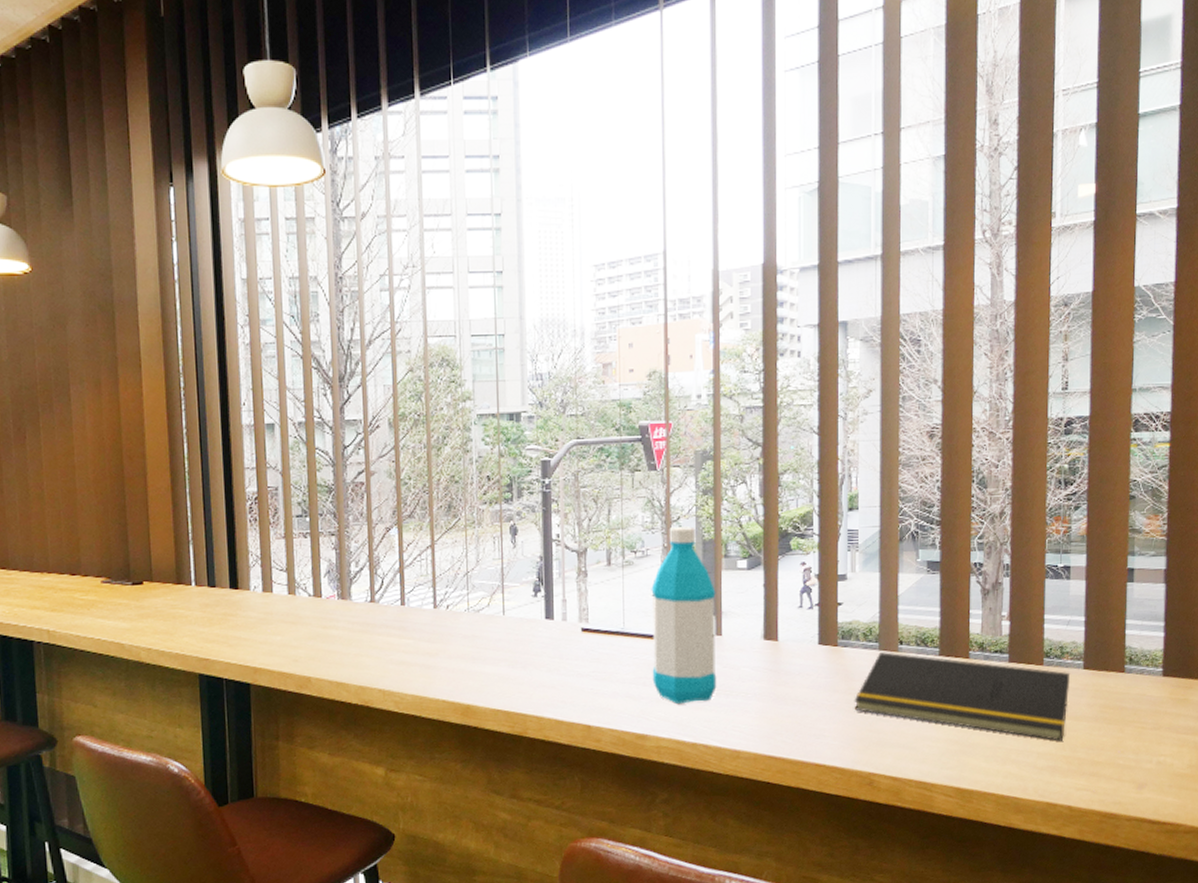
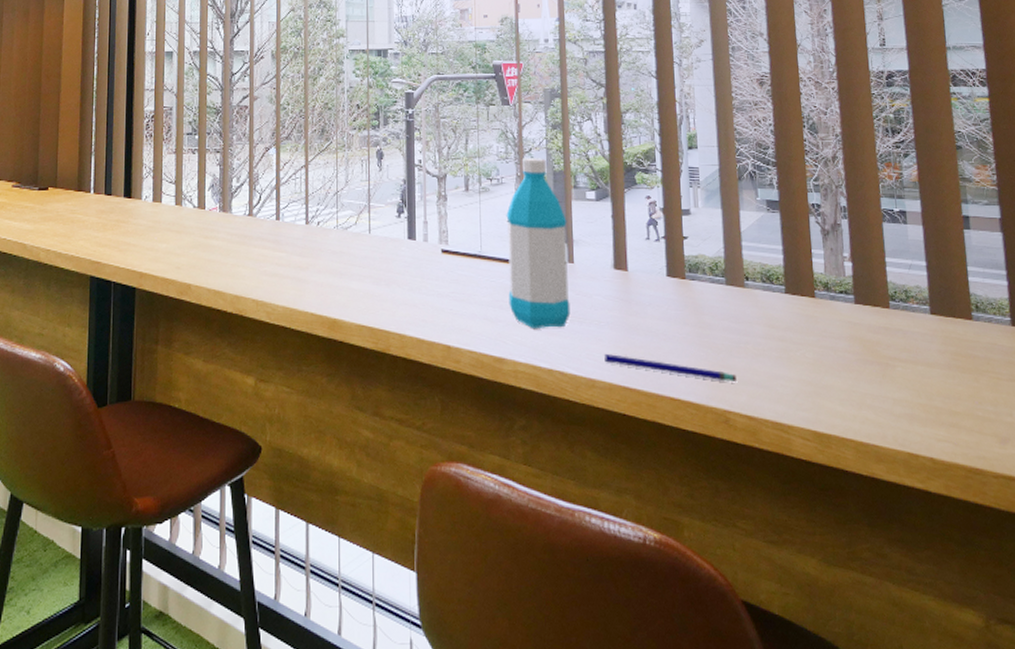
pen: none [750,725,883,746] -> present [604,354,736,383]
notepad: present [854,652,1071,741] -> none [704,287,919,388]

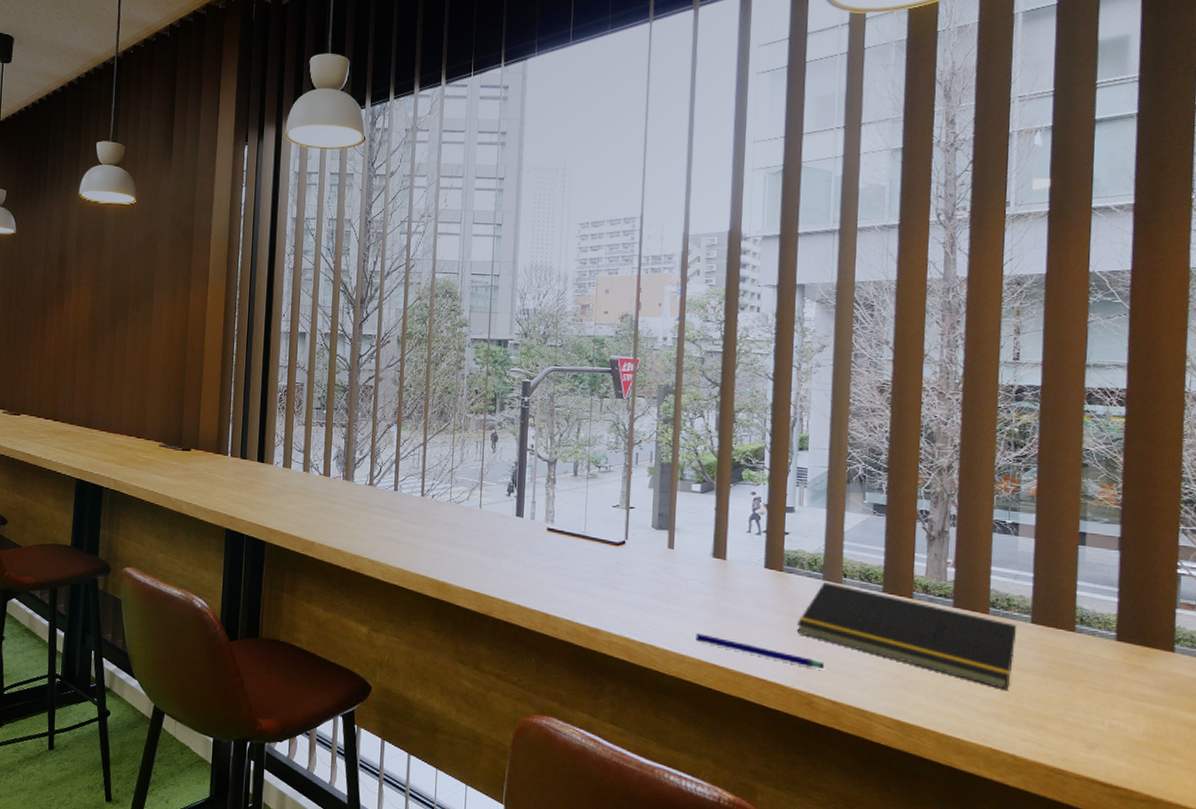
water bottle: present [506,158,571,329] -> none [607,449,671,607]
notepad: none [704,287,919,388] -> present [796,582,1017,690]

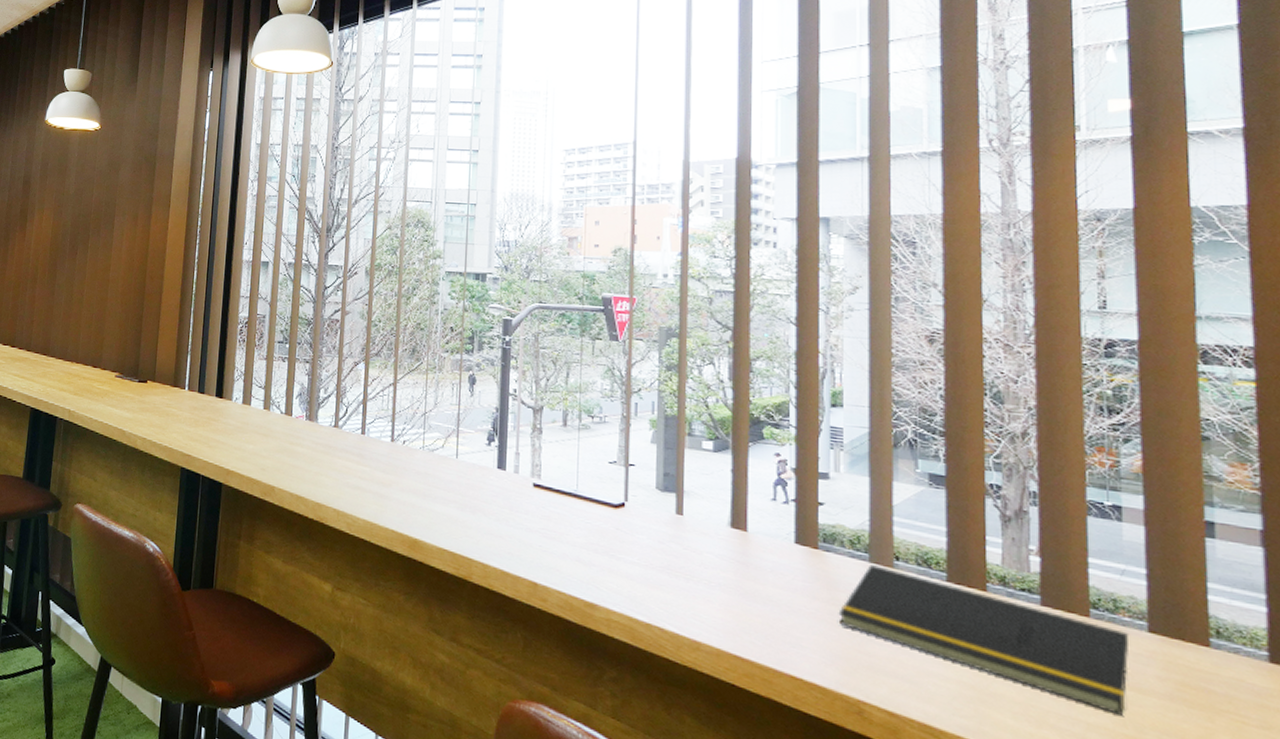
pen: present [696,634,824,670] -> none [713,617,876,672]

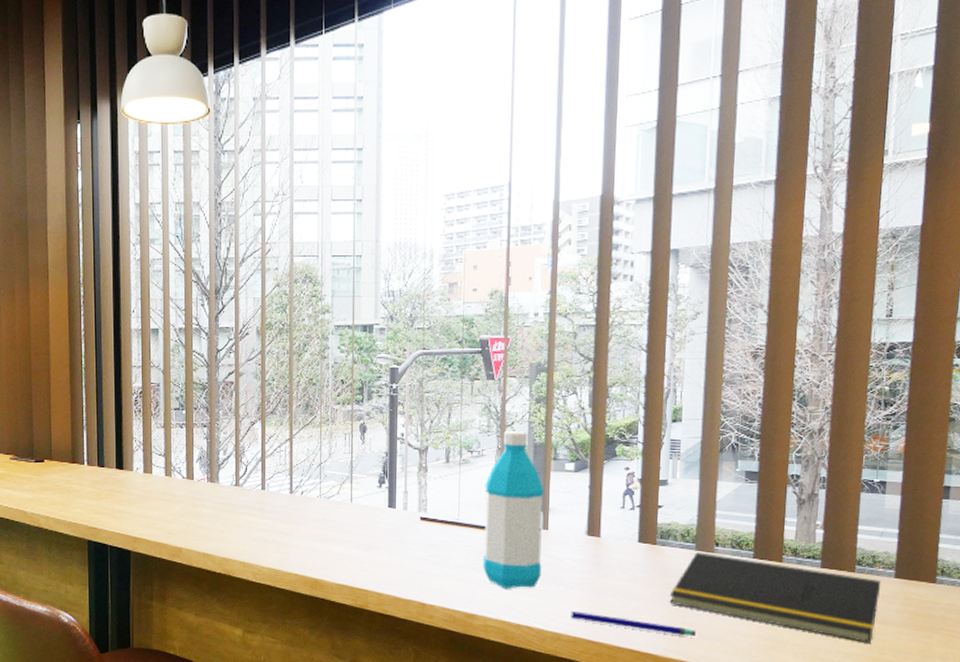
water bottle: none [605,398,678,582] -> present [483,431,544,589]
pen: none [713,617,876,672] -> present [571,612,696,637]

